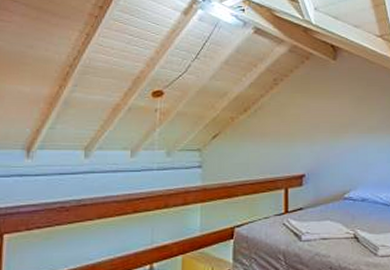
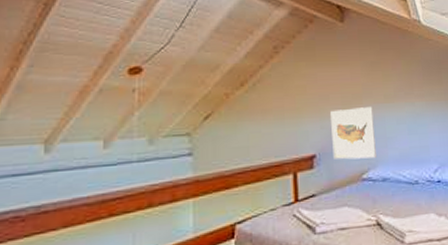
wall art: none [320,136,358,181] -> present [330,107,376,160]

